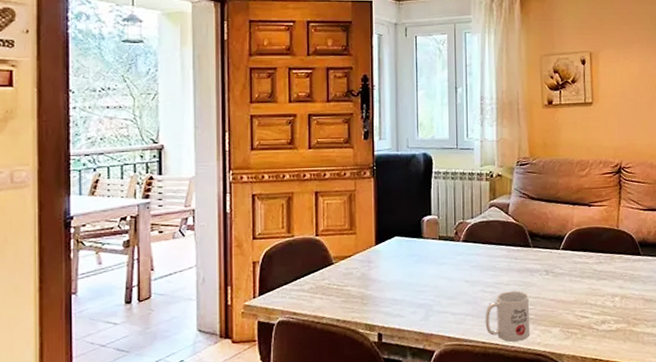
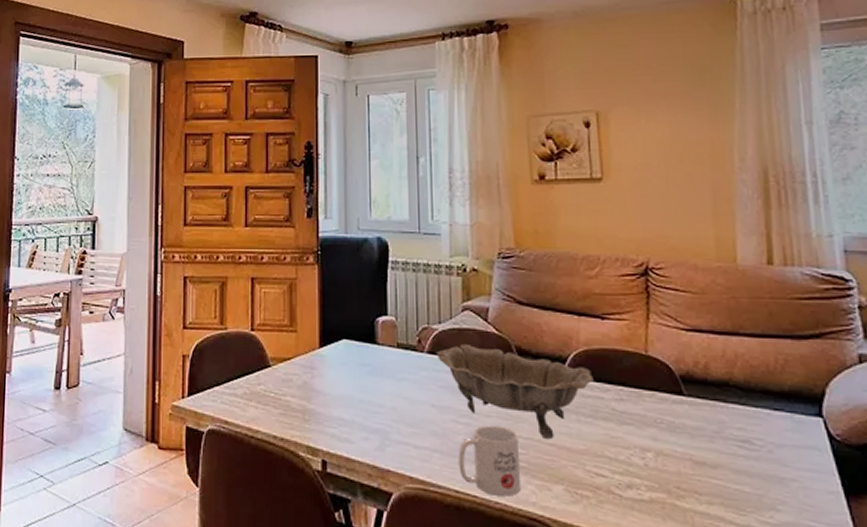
decorative bowl: none [469,232,582,297] -> present [436,343,594,440]

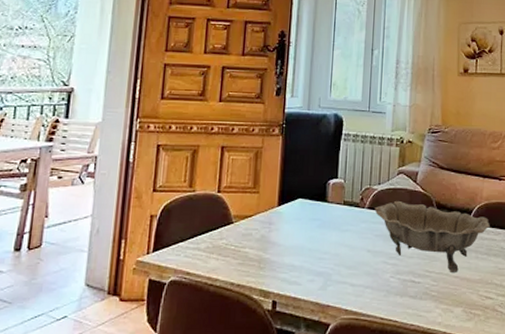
mug: present [458,425,520,497] -> none [385,264,432,319]

